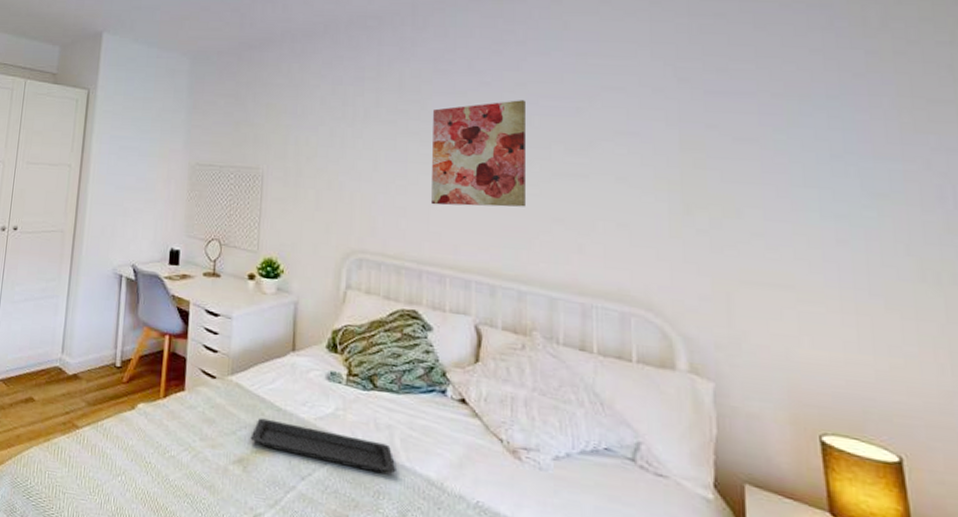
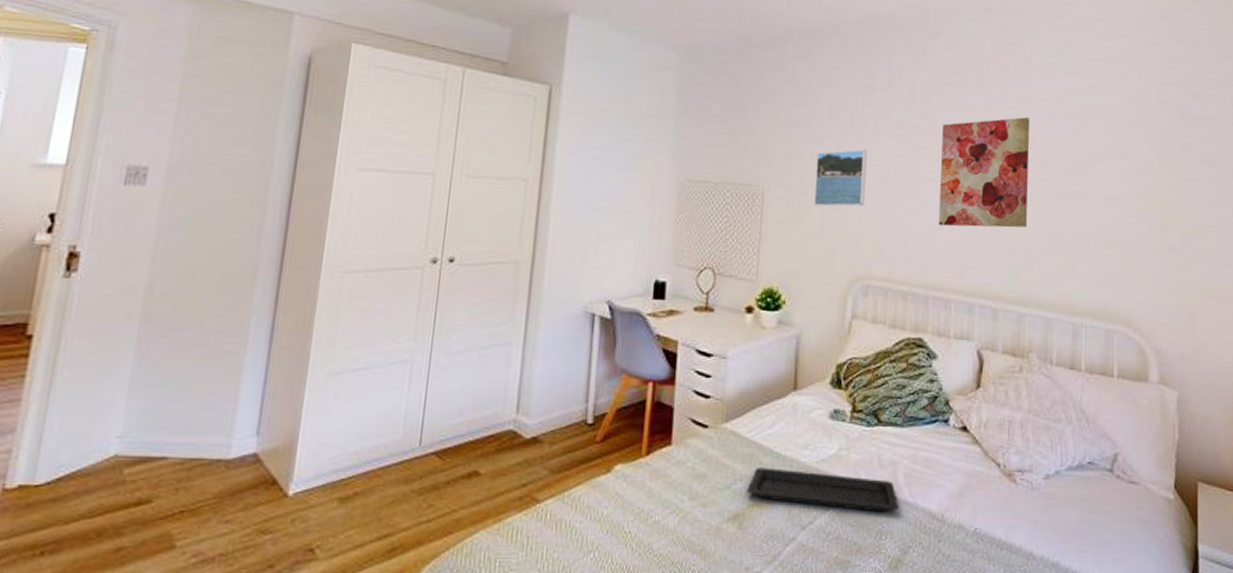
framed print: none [309,134,359,187] -> present [814,149,867,207]

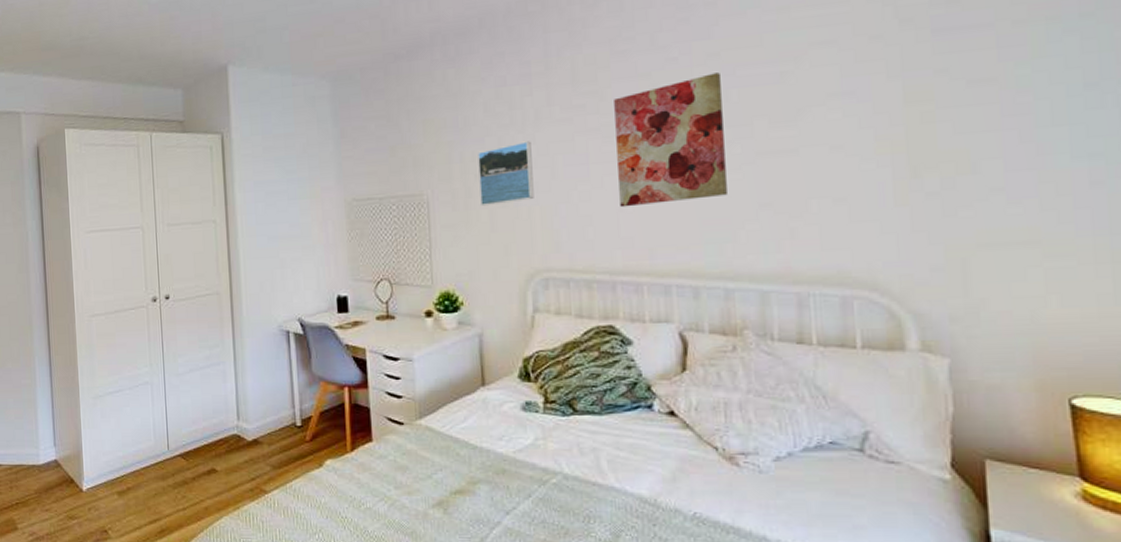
serving tray: present [747,467,899,513] -> none [447,458,606,498]

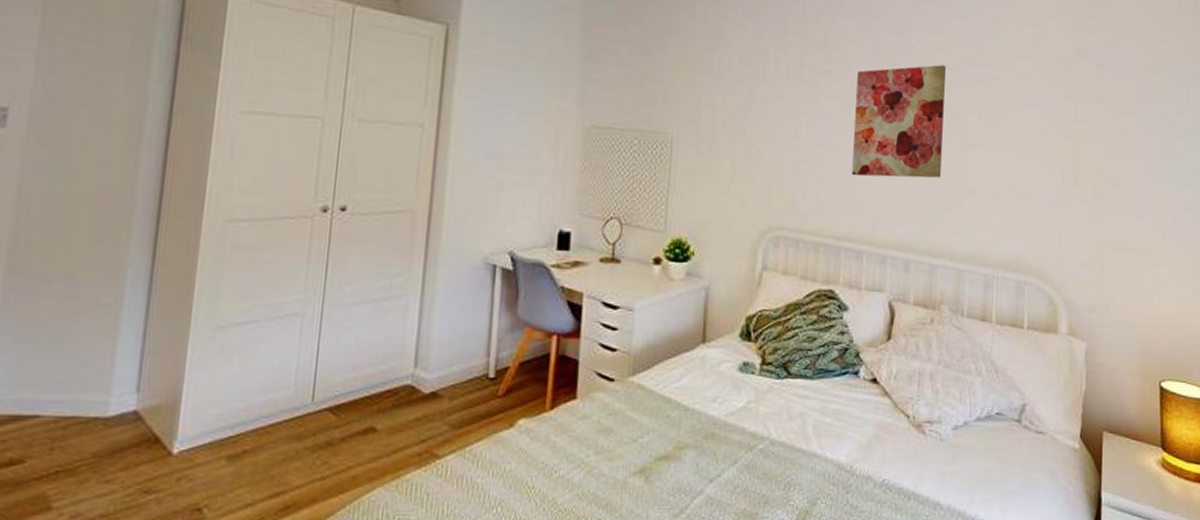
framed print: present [478,141,534,207] -> none [724,96,780,156]

